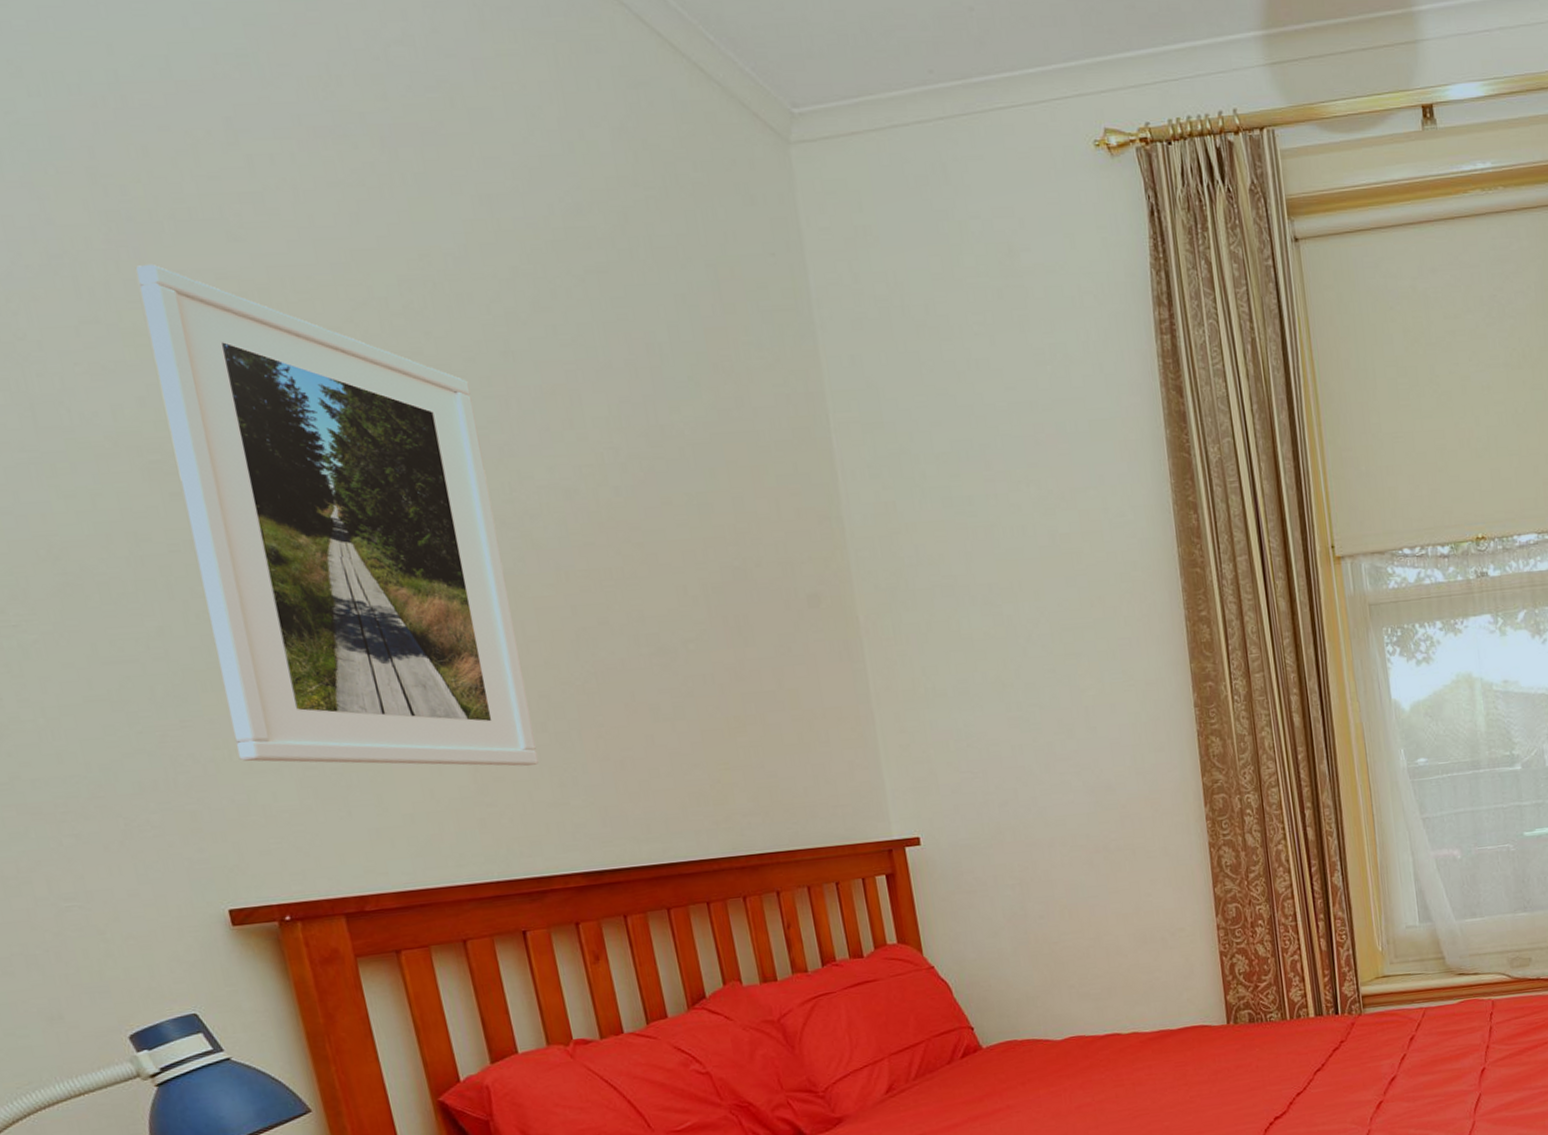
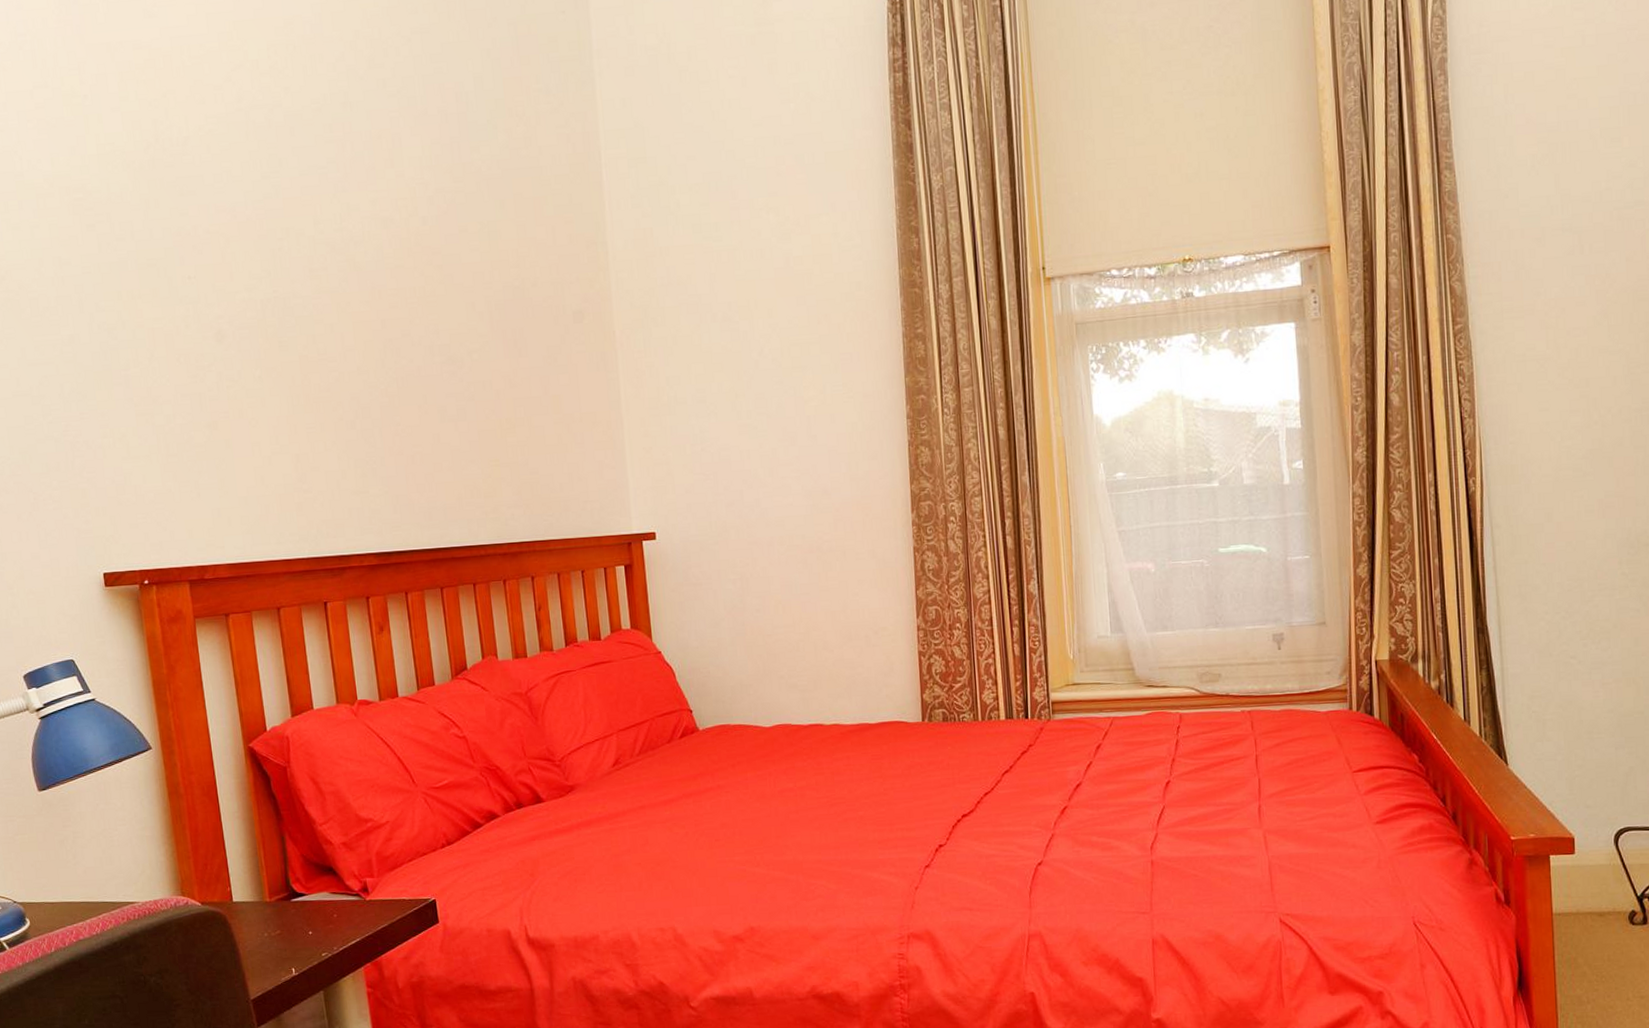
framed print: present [136,263,539,767] -> none [77,38,347,458]

